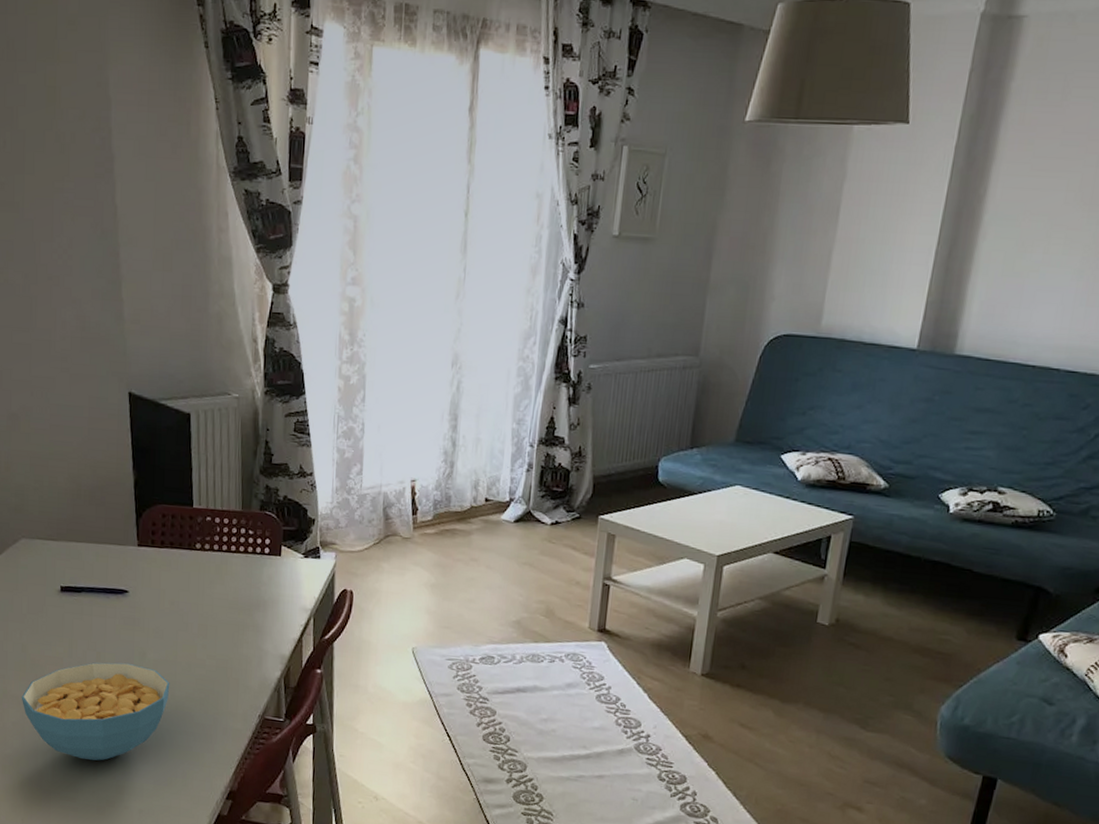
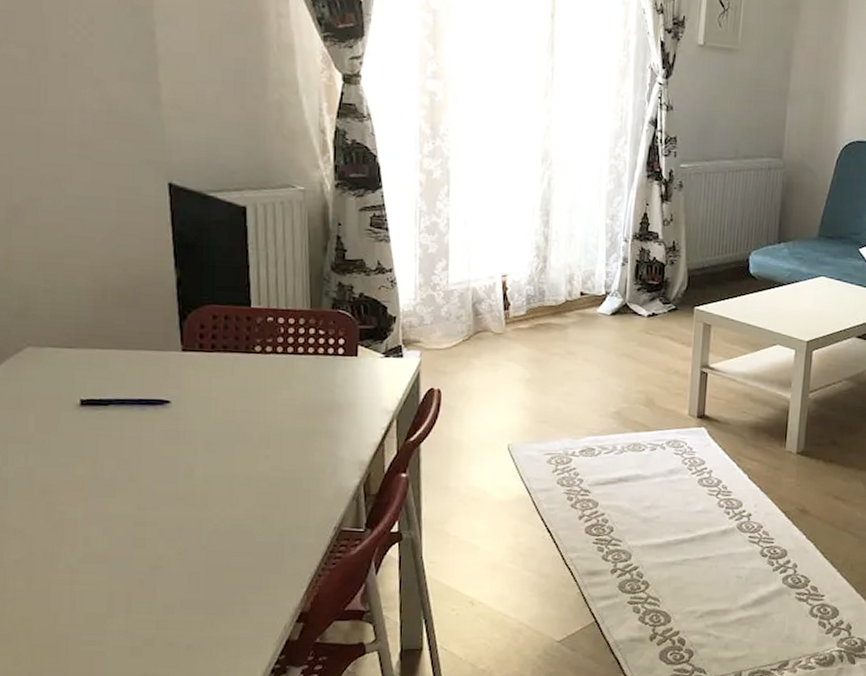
cereal bowl: present [21,662,170,761] -> none [26,481,225,596]

